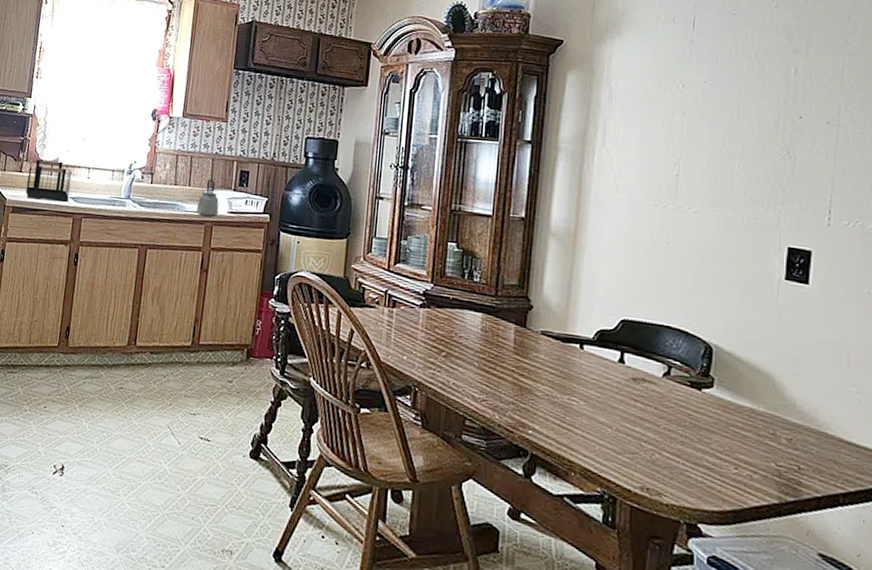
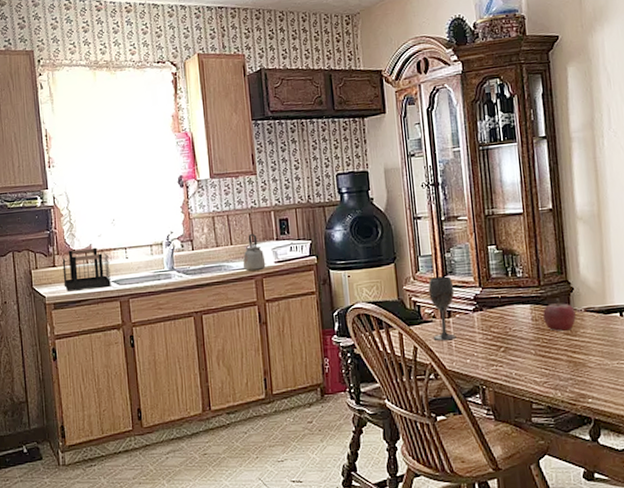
wine glass: none [372,262,405,332] -> present [428,276,457,341]
fruit: none [494,312,531,351] -> present [543,298,576,331]

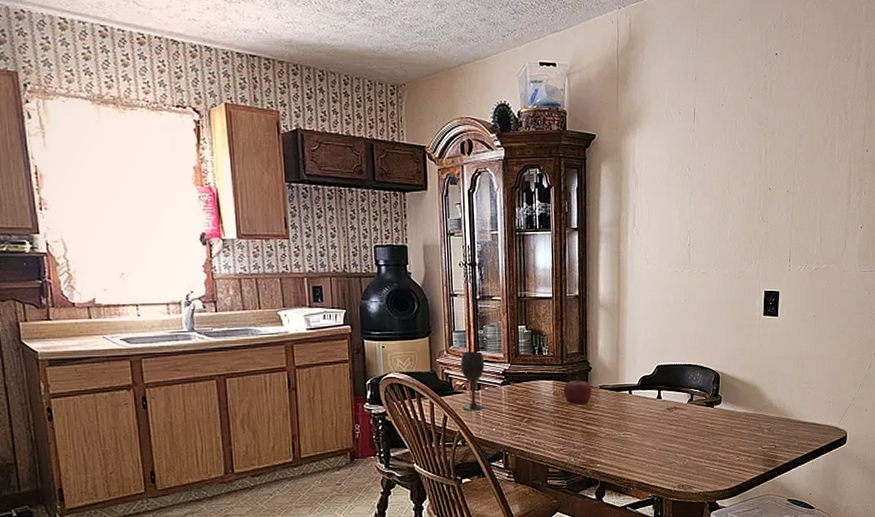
dish rack: present [62,247,111,292] -> none [58,302,120,348]
kettle: present [243,233,266,272] -> none [272,298,297,337]

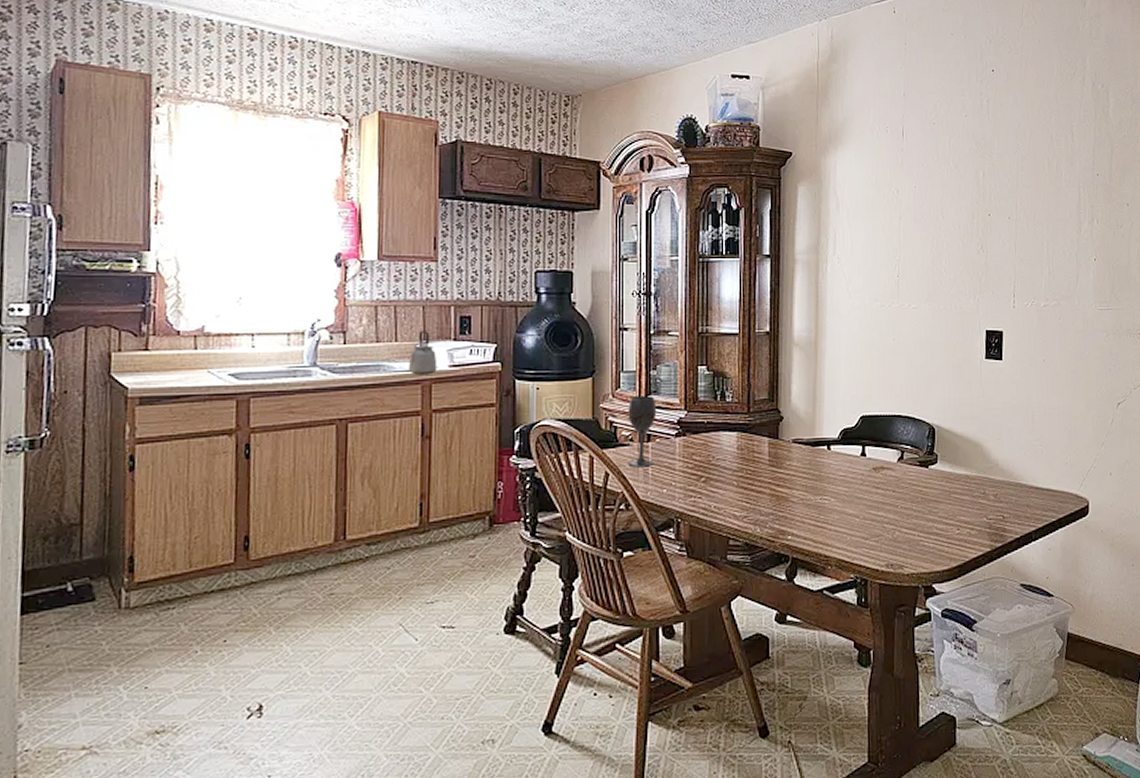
kettle: none [272,298,297,337] -> present [407,330,438,375]
fruit: present [563,376,592,405] -> none [749,426,783,462]

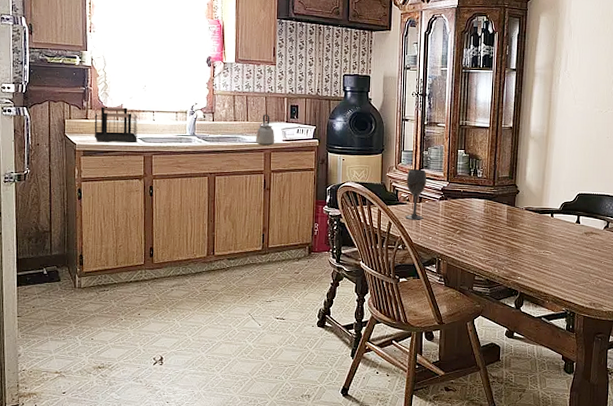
dish rack: none [157,330,228,384] -> present [94,106,138,143]

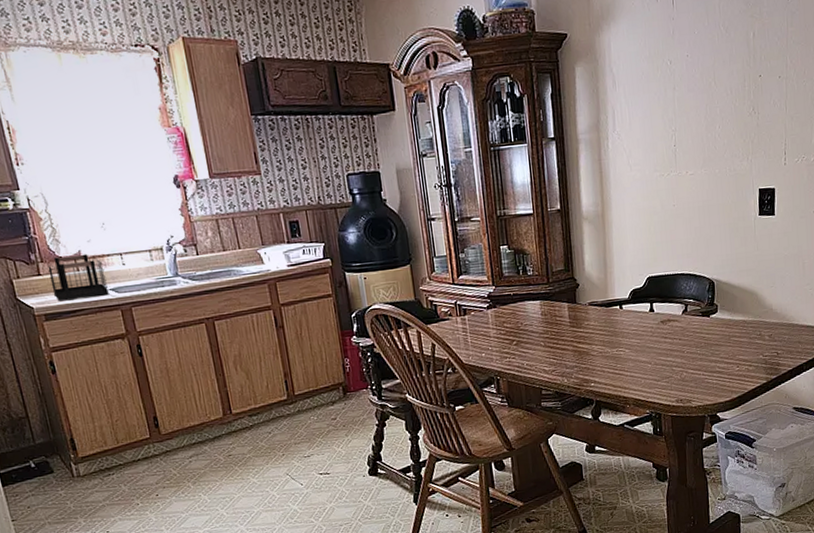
kettle: present [255,114,275,146] -> none [253,236,279,276]
wine glass: present [405,169,427,220] -> none [444,276,472,338]

